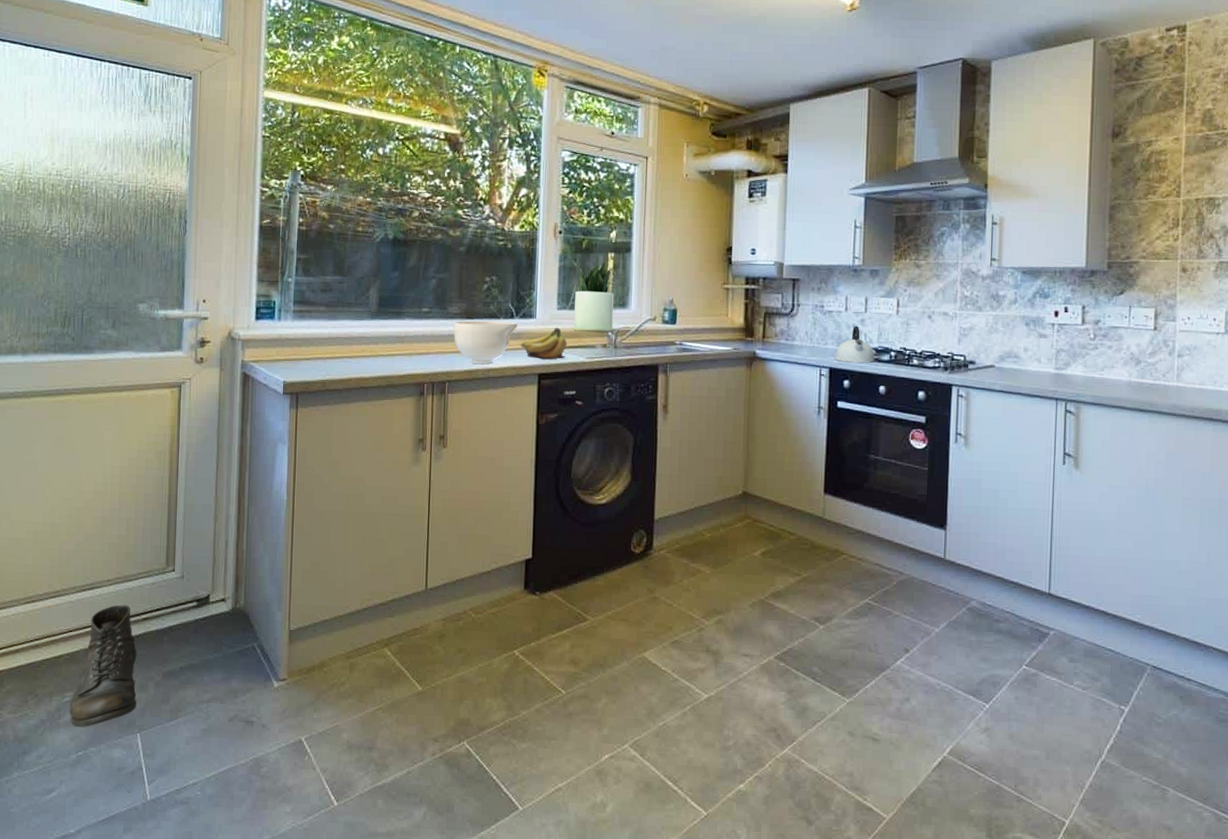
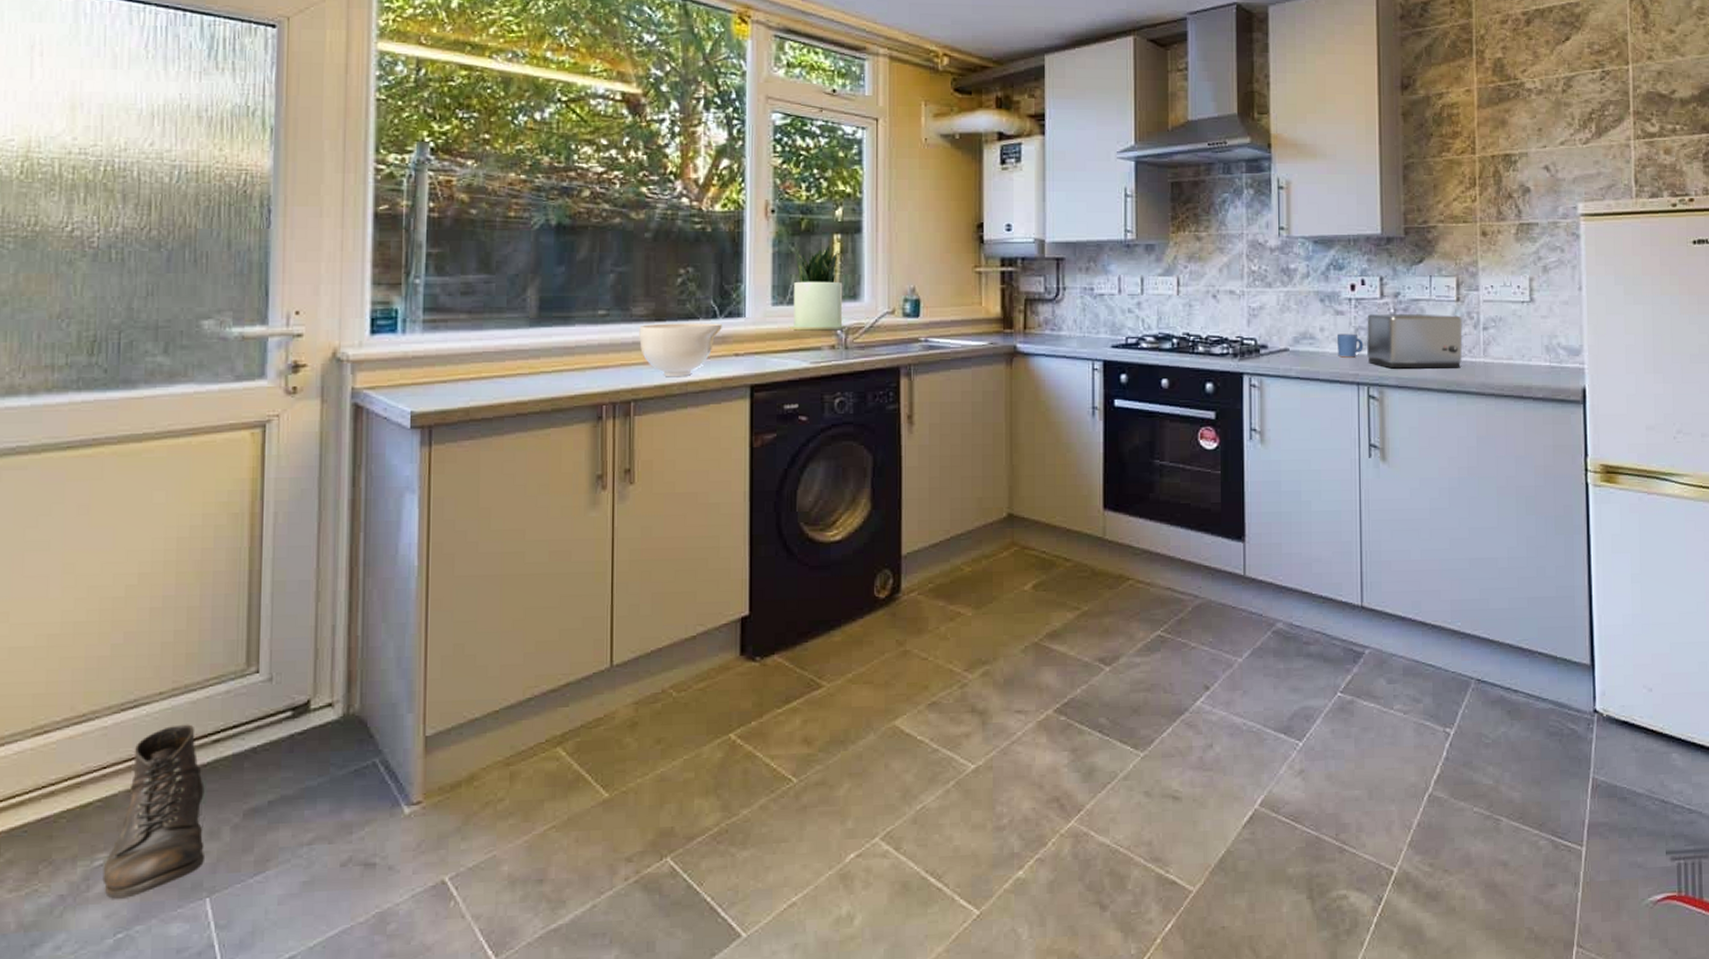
fruit: present [520,327,567,361] -> none [726,327,785,369]
kettle: present [835,325,876,364] -> none [1109,310,1156,354]
mug: none [1039,354,1064,376] -> present [1338,333,1364,358]
toaster: none [1067,337,1158,390] -> present [1367,313,1463,369]

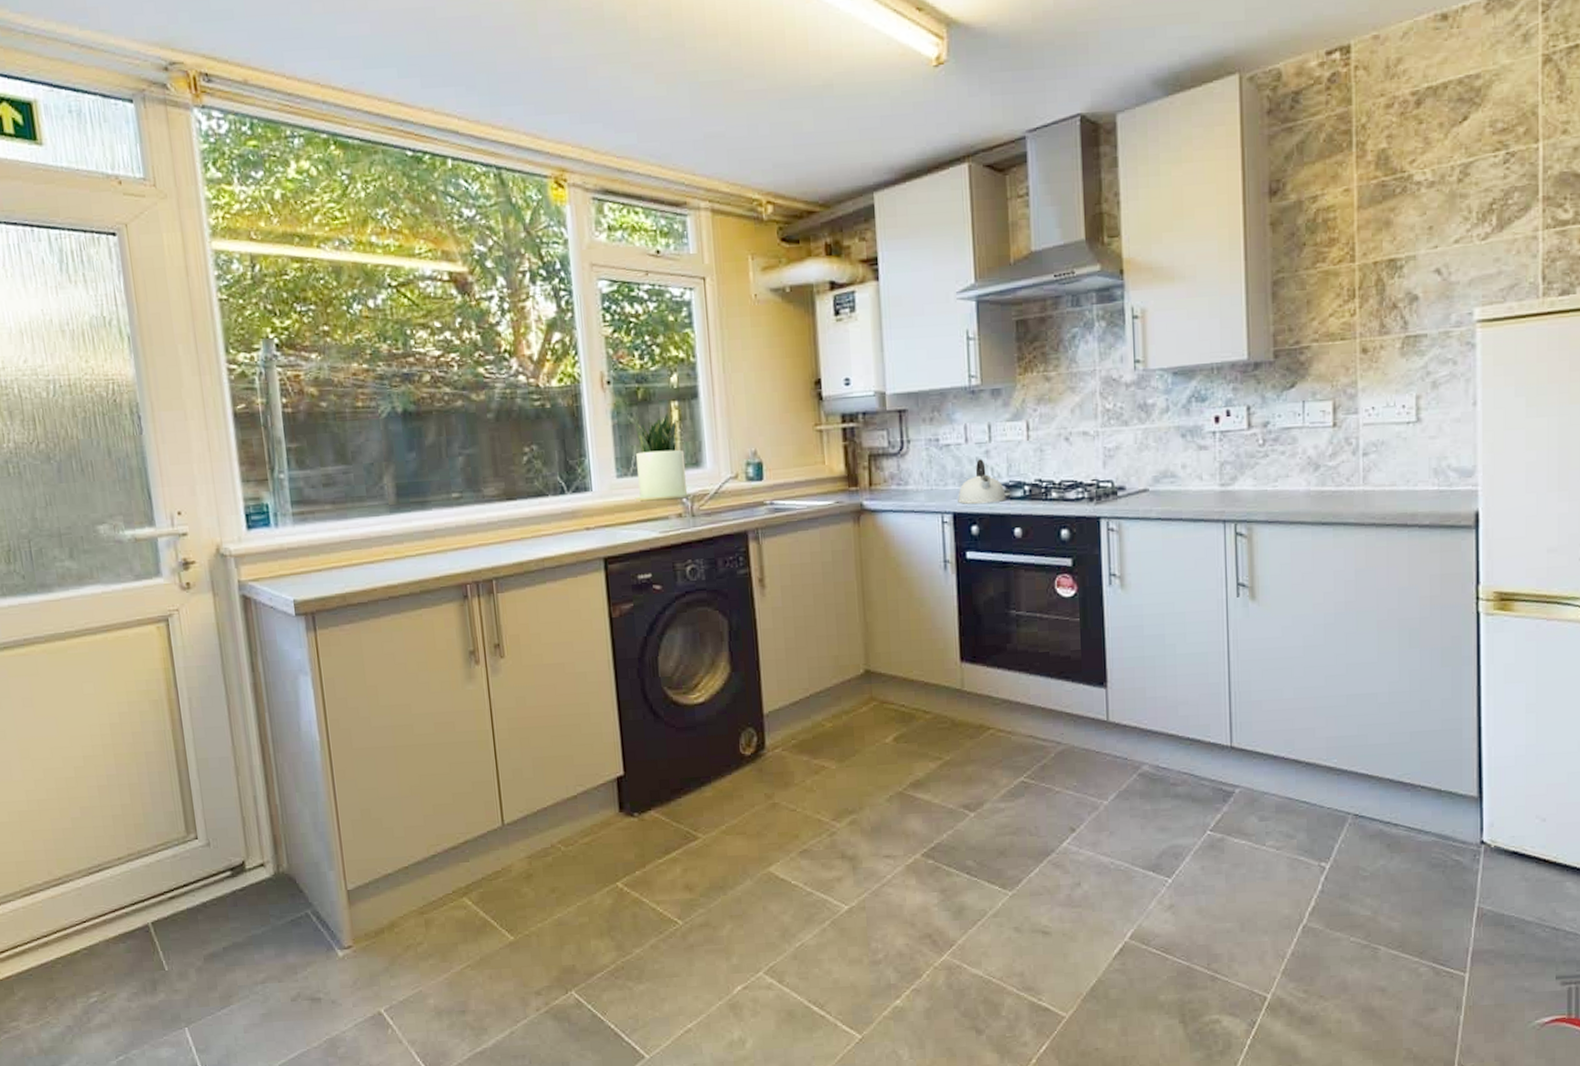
boot: present [102,724,205,899] -> none [97,884,178,1029]
bowl: present [639,323,722,377] -> none [492,498,571,555]
kettle: none [1109,310,1156,354] -> present [958,459,1007,505]
mug: present [1338,333,1364,358] -> none [1201,468,1230,495]
toaster: present [1367,313,1463,369] -> none [1233,442,1340,503]

